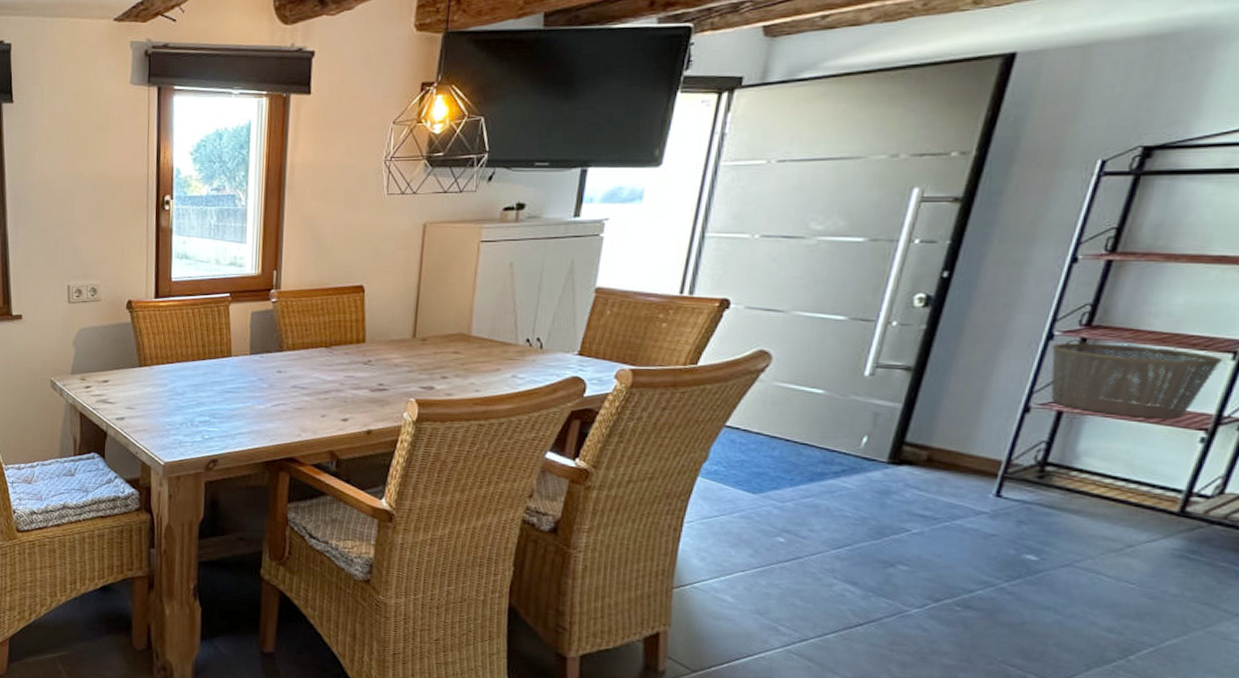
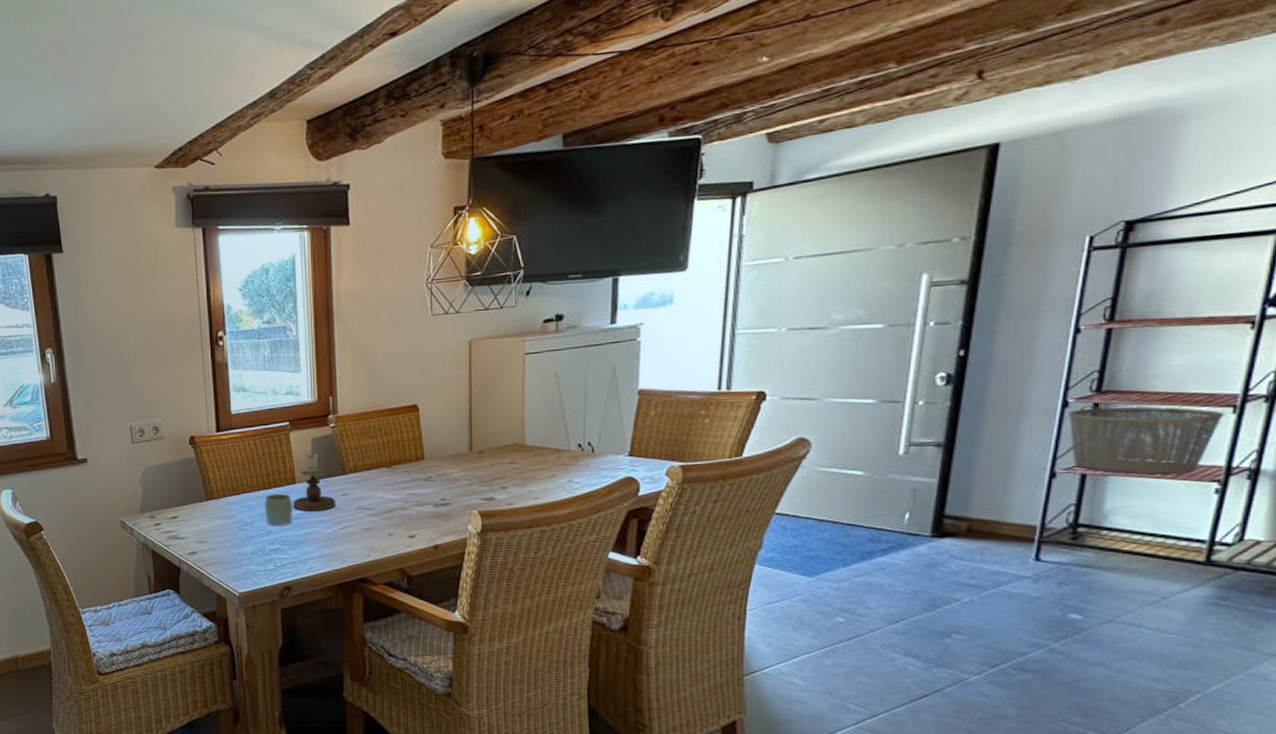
mug: none [197,365,226,399] -> present [265,493,293,527]
candlestick: none [227,328,270,387] -> present [293,454,335,512]

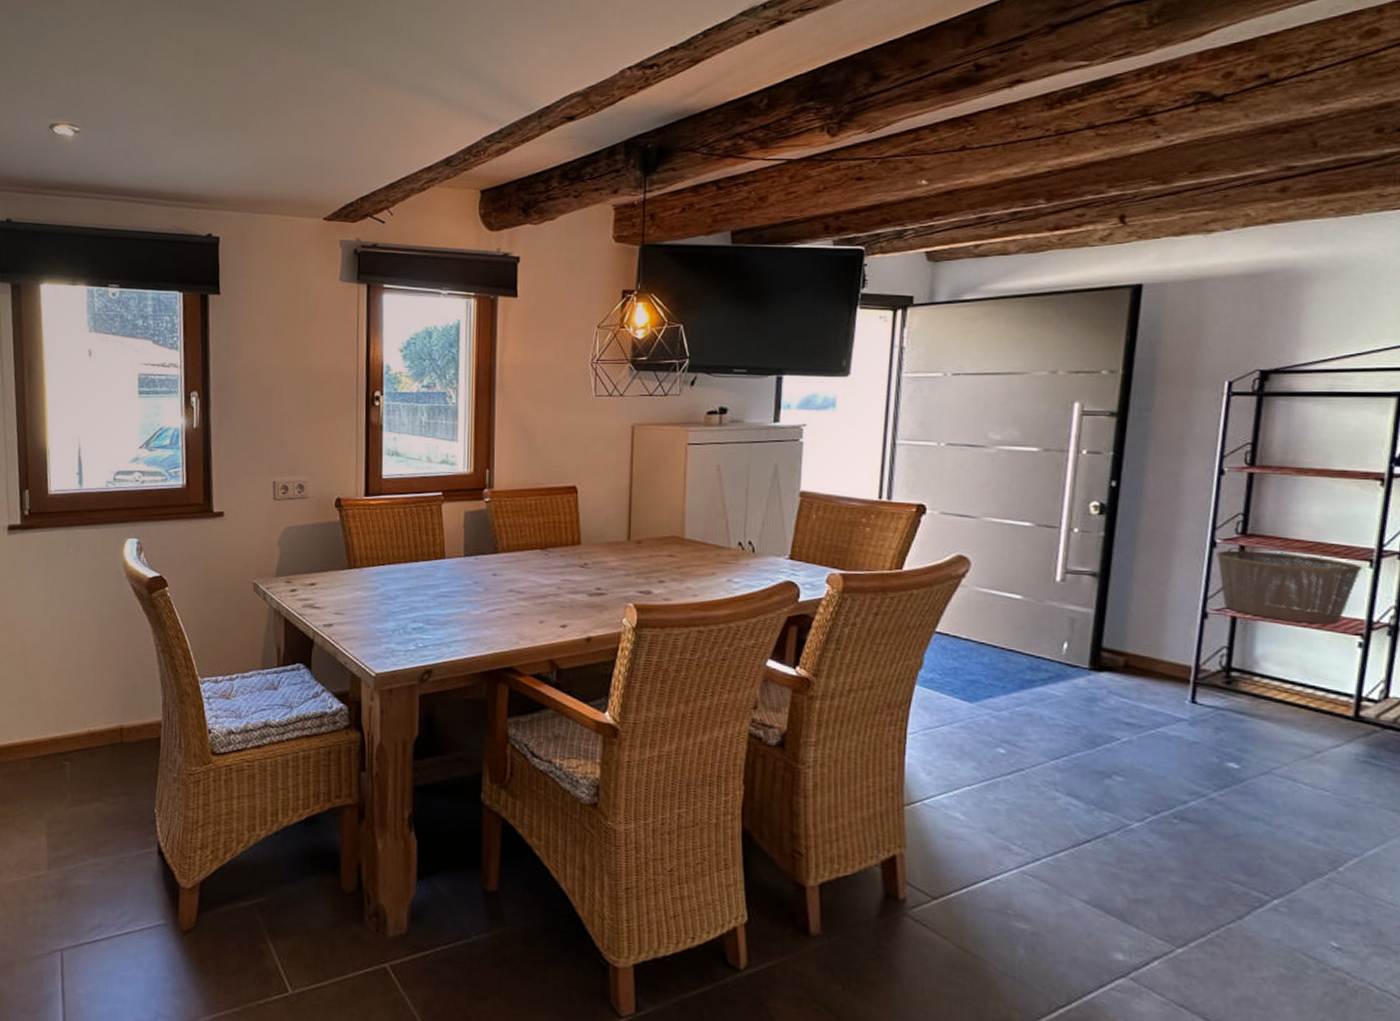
mug: present [265,493,293,527] -> none [410,567,440,604]
candlestick: present [293,454,335,512] -> none [441,528,485,591]

